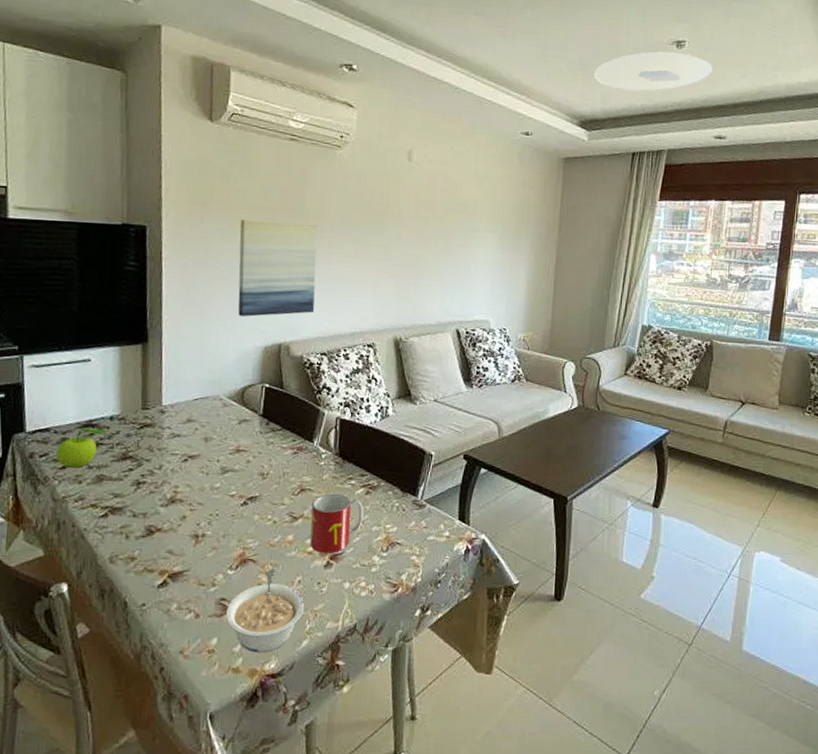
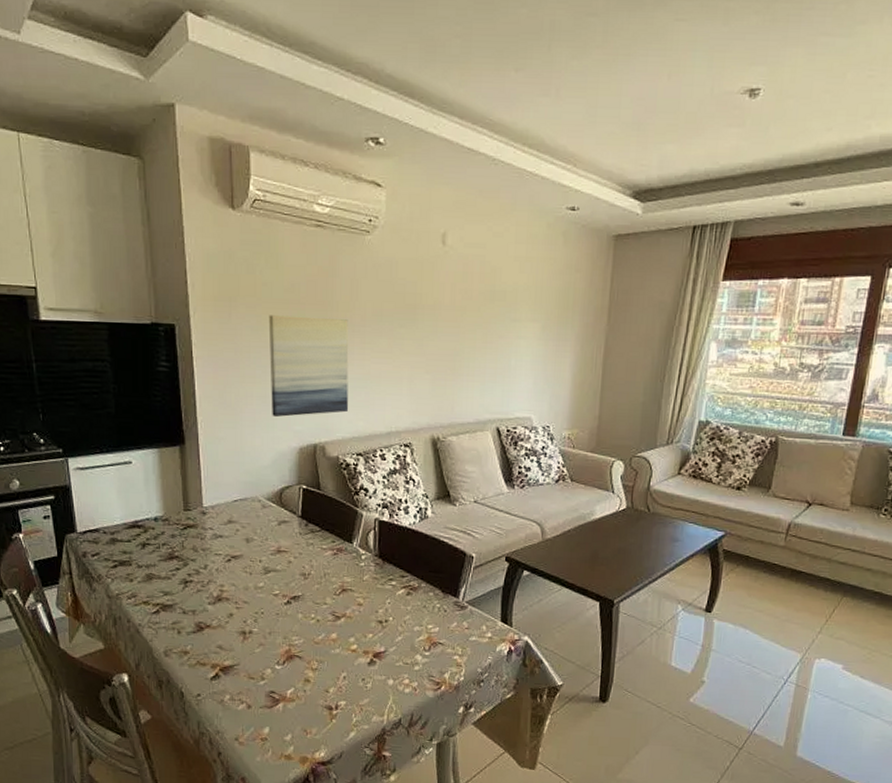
fruit: present [56,428,108,468] -> none [107,528,153,567]
legume: present [226,569,305,653] -> none [276,665,351,743]
mug: present [310,493,364,554] -> none [353,594,405,652]
ceiling light: present [593,51,713,92] -> none [650,103,792,154]

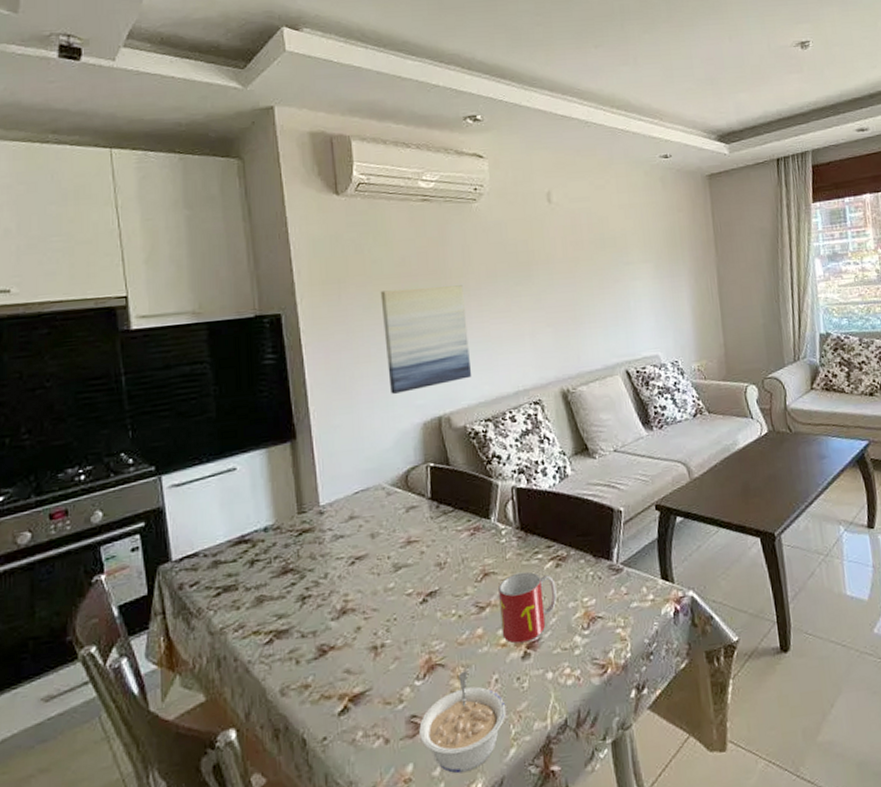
legume: none [276,665,351,743] -> present [419,670,507,774]
mug: none [353,594,405,652] -> present [498,571,557,644]

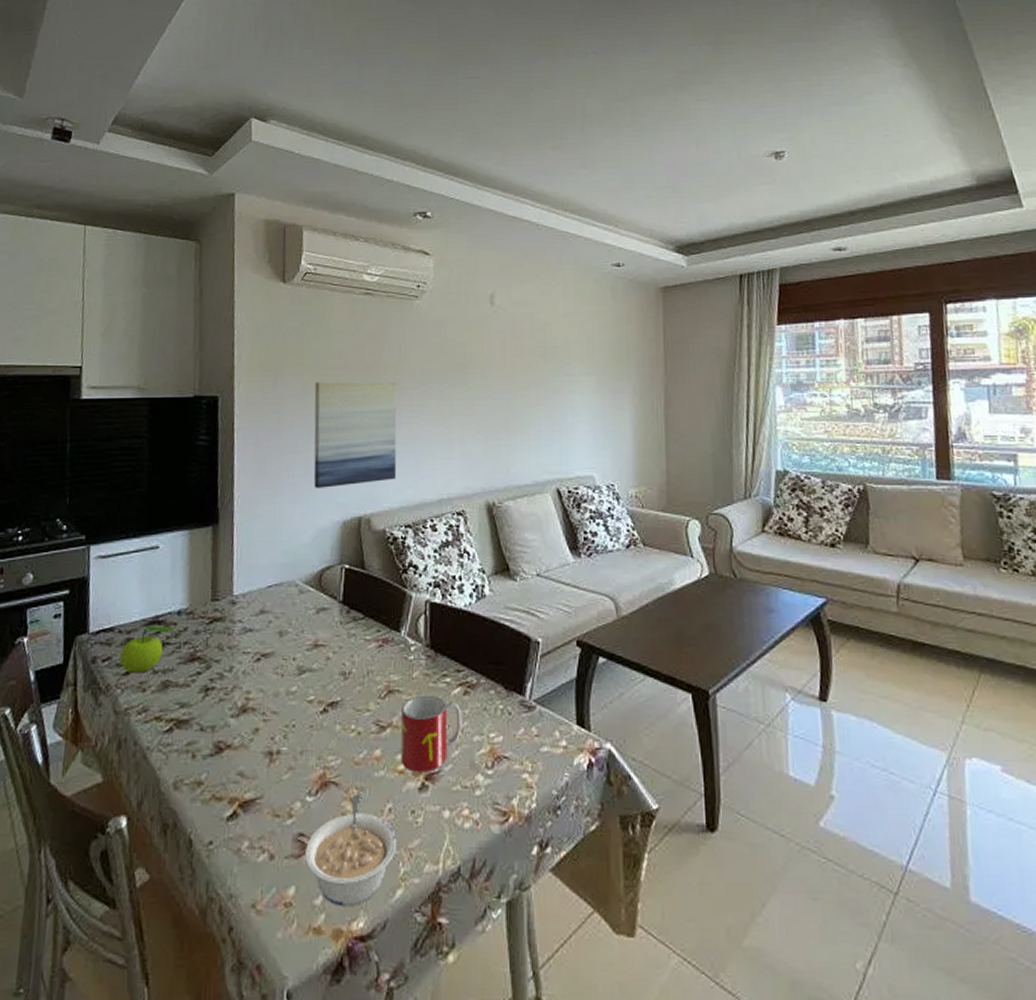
fruit: none [208,543,263,594] -> present [120,625,175,673]

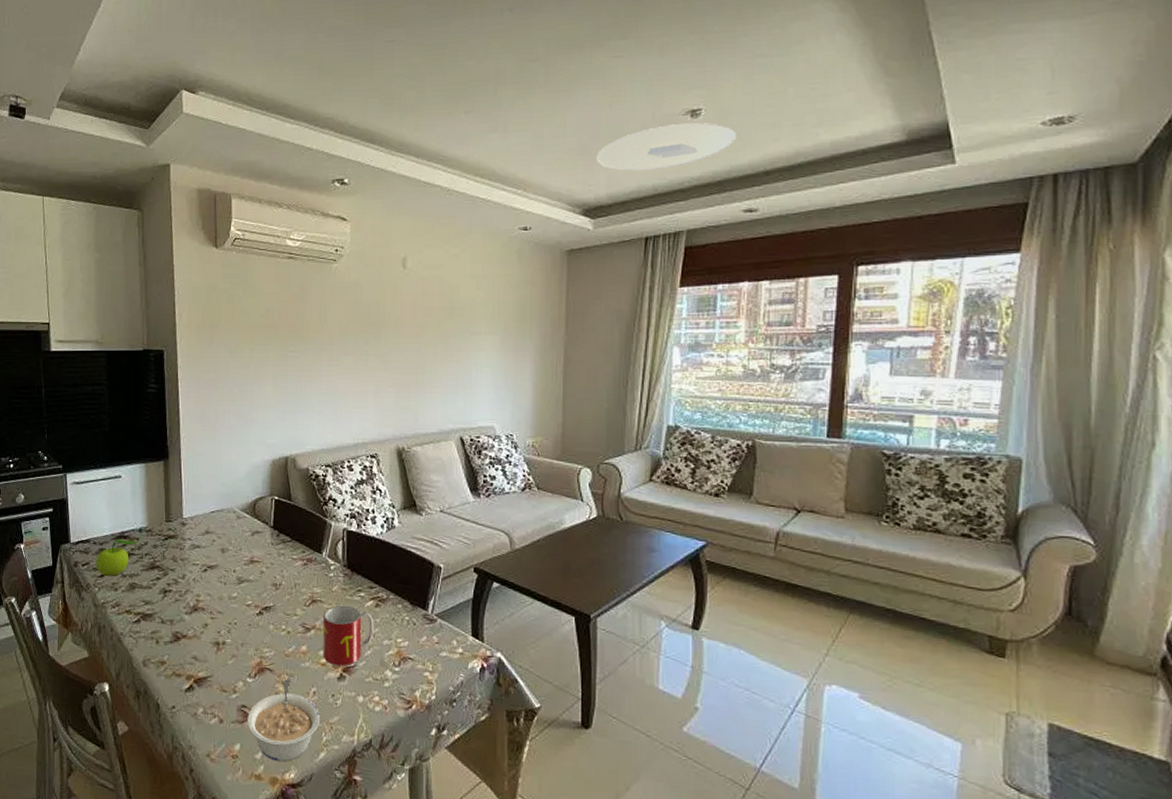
wall art: present [313,382,397,488] -> none [245,338,318,431]
ceiling light: none [685,164,820,210] -> present [596,122,736,172]

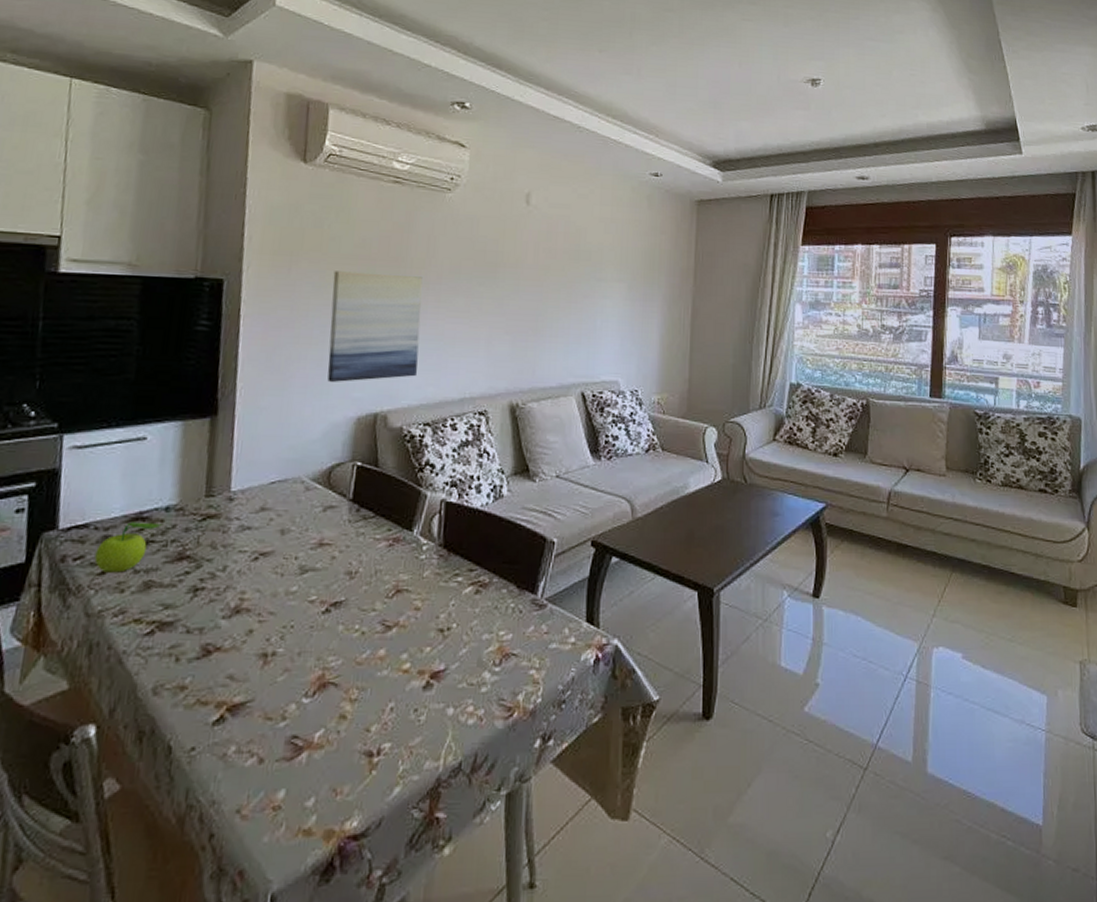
wall art: none [245,338,318,431] -> present [327,271,423,382]
legume: present [247,678,320,762] -> none [297,694,398,807]
mug: present [323,605,374,666] -> none [406,594,472,671]
ceiling light: present [596,122,736,172] -> none [726,89,850,131]

